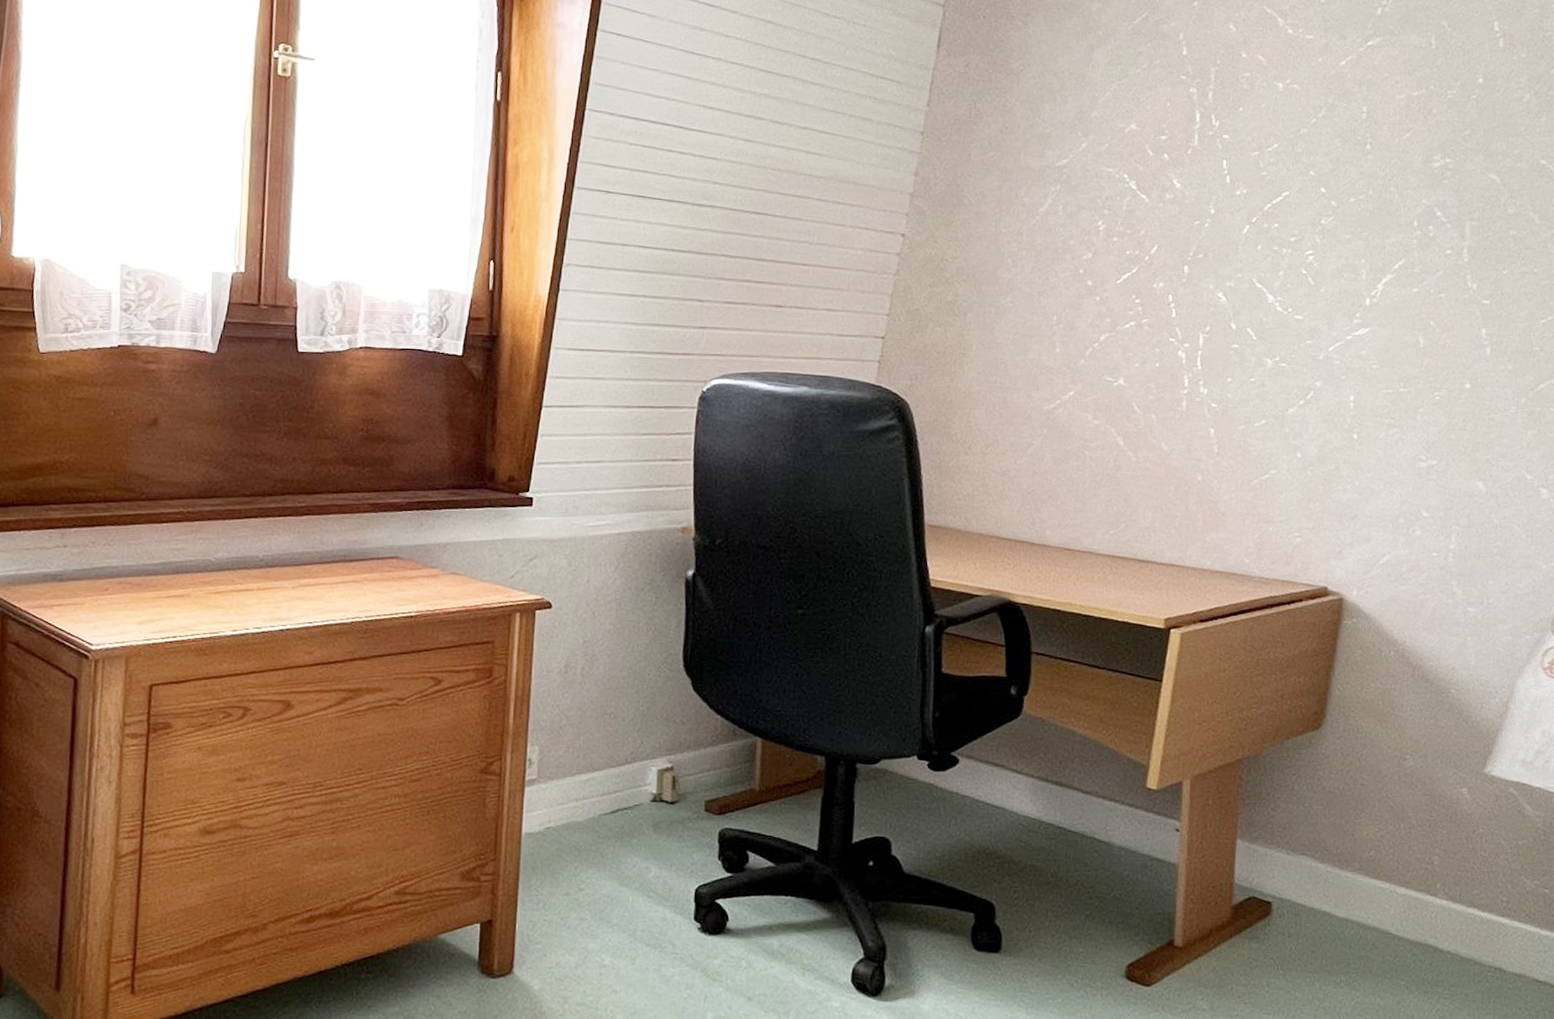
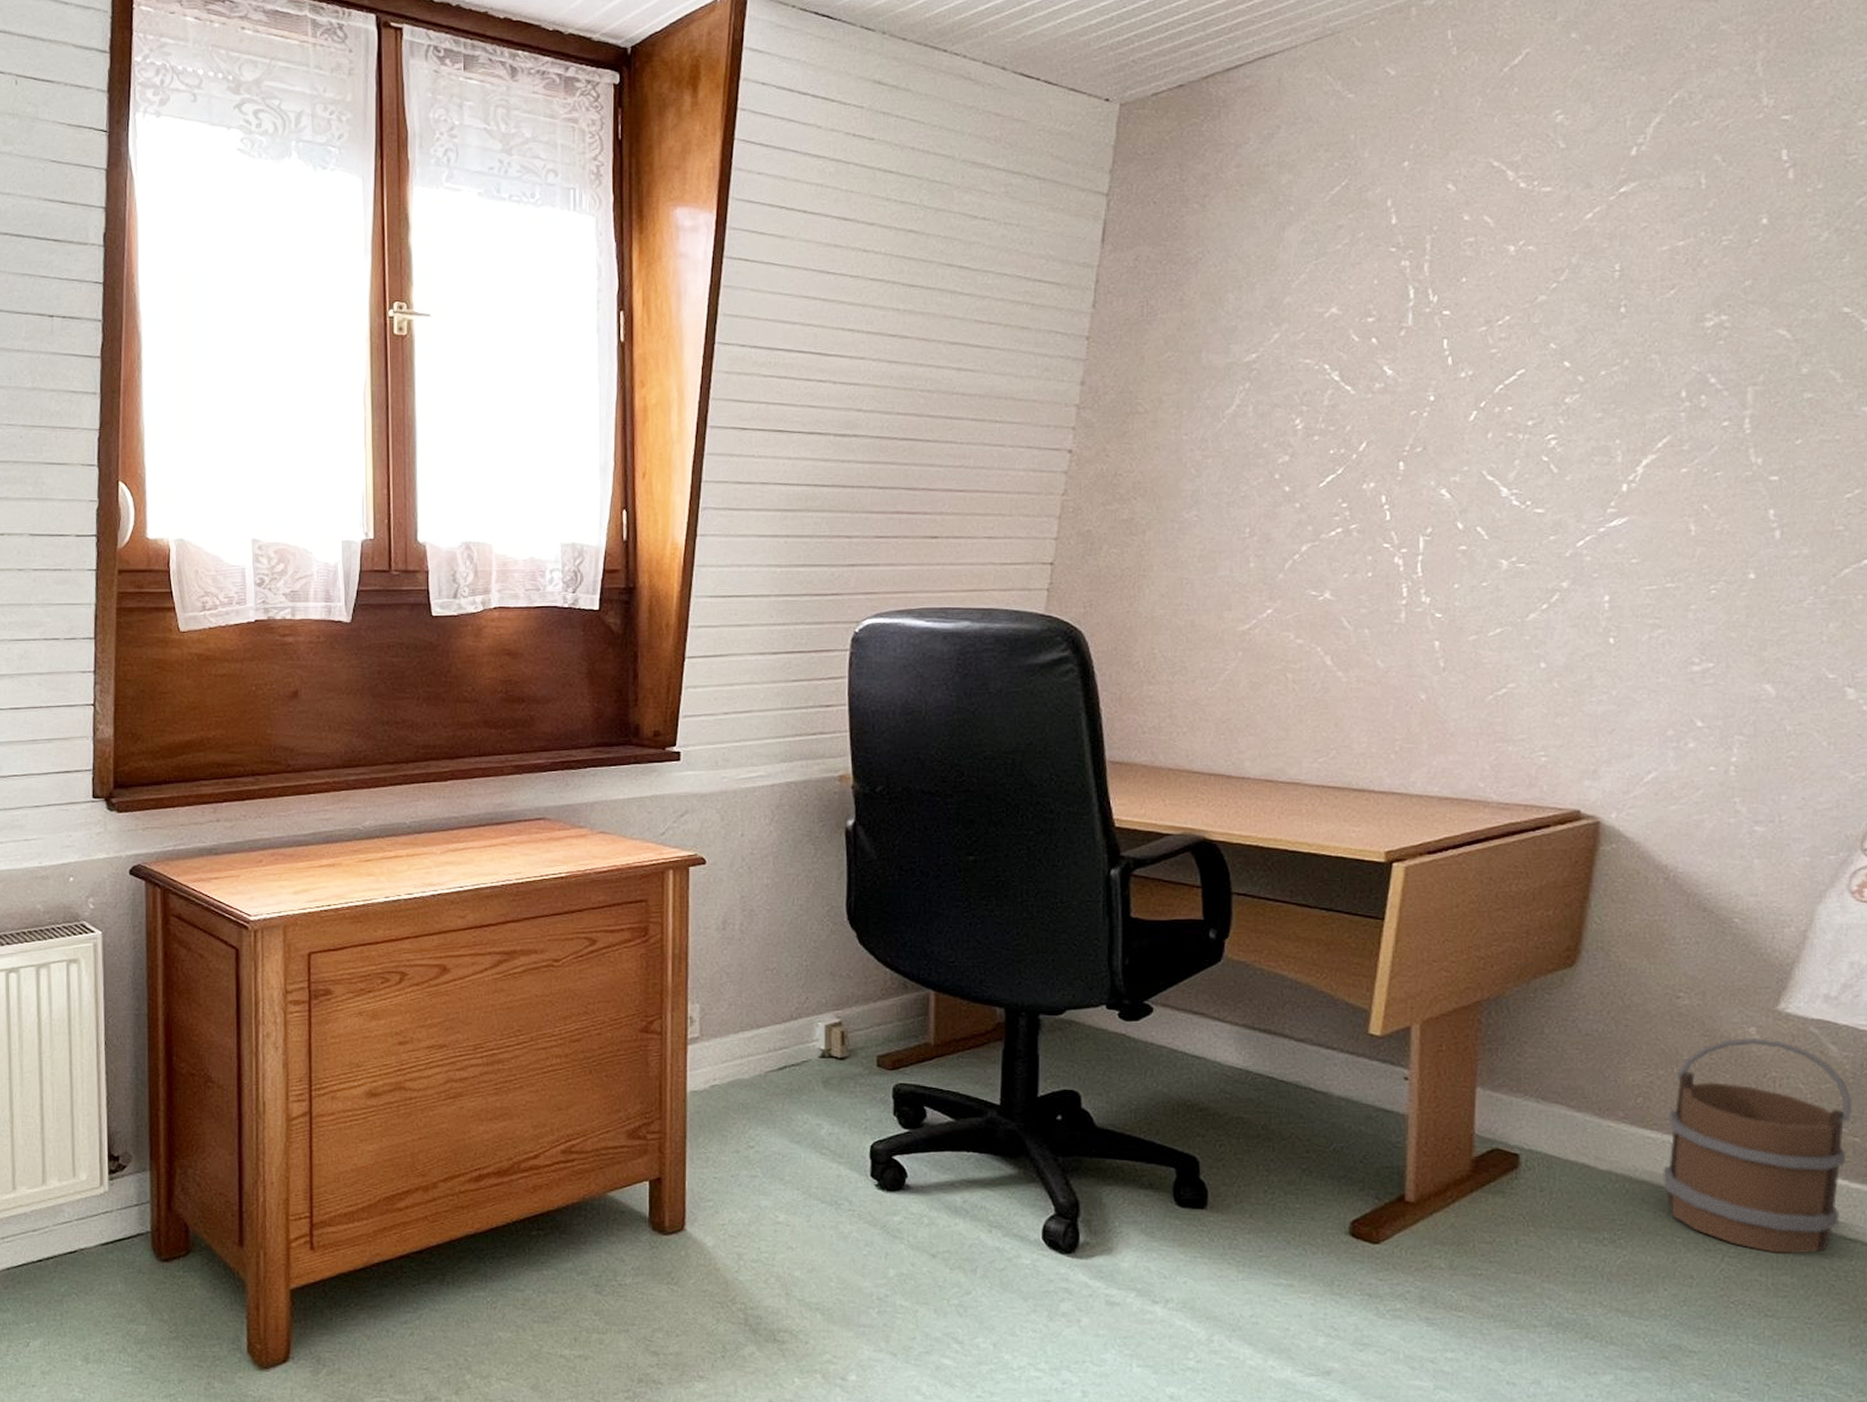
bucket: none [1390,797,1543,995] -> present [1663,1037,1852,1254]

